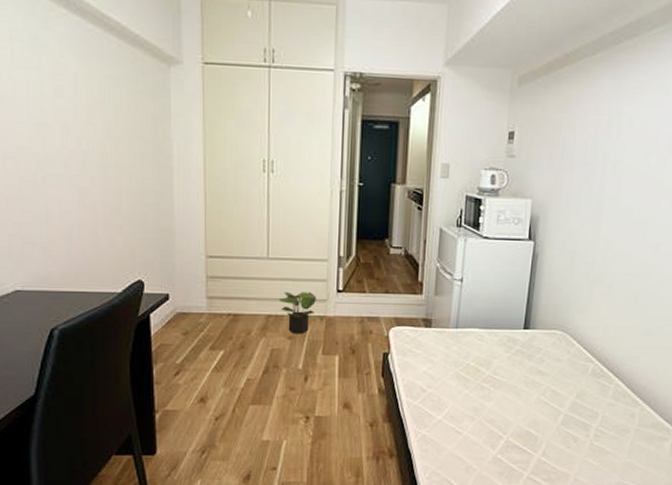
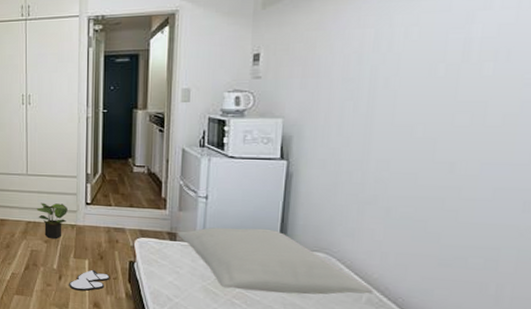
slippers: none [316,366,362,392] -> present [69,269,110,291]
pillow: none [432,309,597,373] -> present [177,227,374,295]

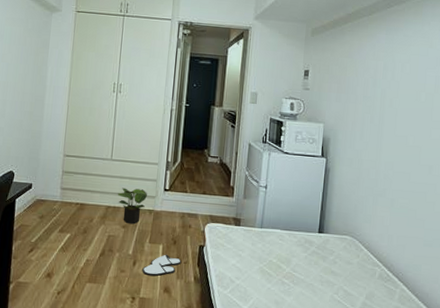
pillow: present [177,227,374,295] -> none [241,214,383,273]

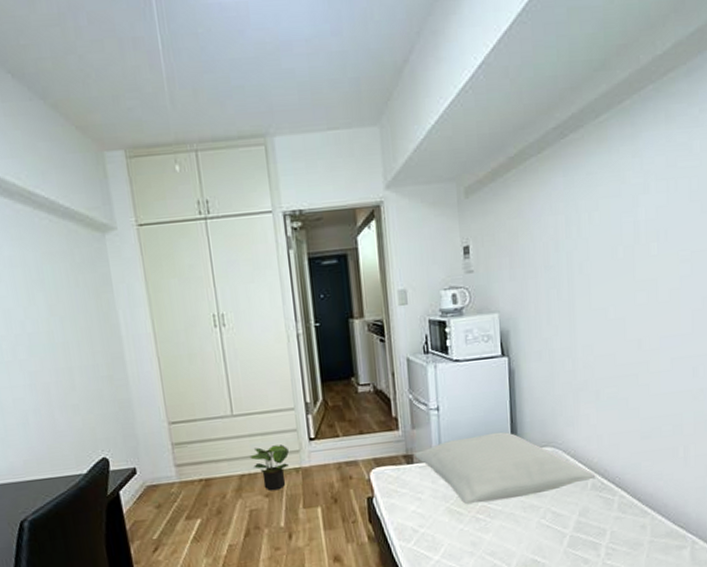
slippers: present [142,254,181,276] -> none [301,517,348,547]
pillow: none [241,214,383,273] -> present [413,431,596,505]

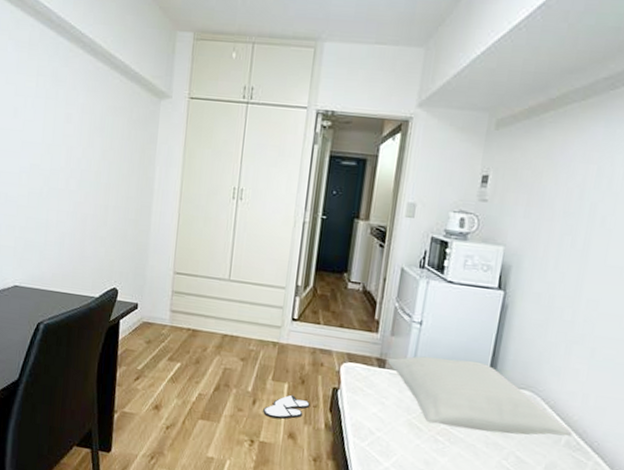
potted plant: present [249,444,289,491] -> none [235,314,271,358]
slippers: none [301,517,348,547] -> present [263,394,310,419]

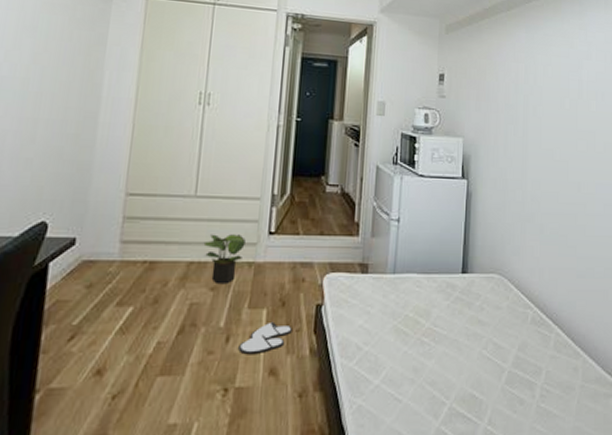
potted plant: none [235,314,271,358] -> present [203,234,246,285]
pillow: present [387,356,573,437] -> none [369,252,536,325]

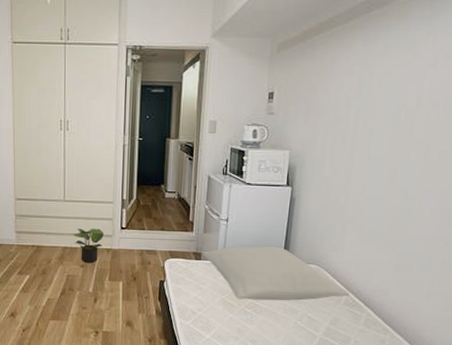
slippers: present [238,321,292,355] -> none [104,290,142,312]
pillow: none [369,252,536,325] -> present [202,246,350,301]

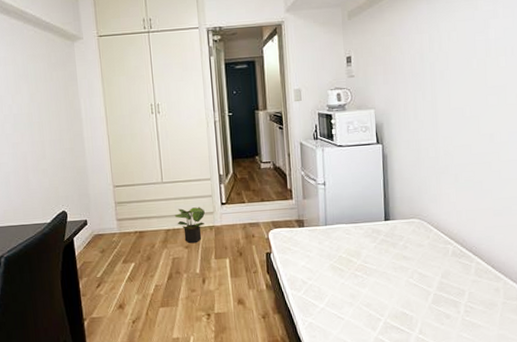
pillow: present [202,246,350,301] -> none [304,204,456,263]

